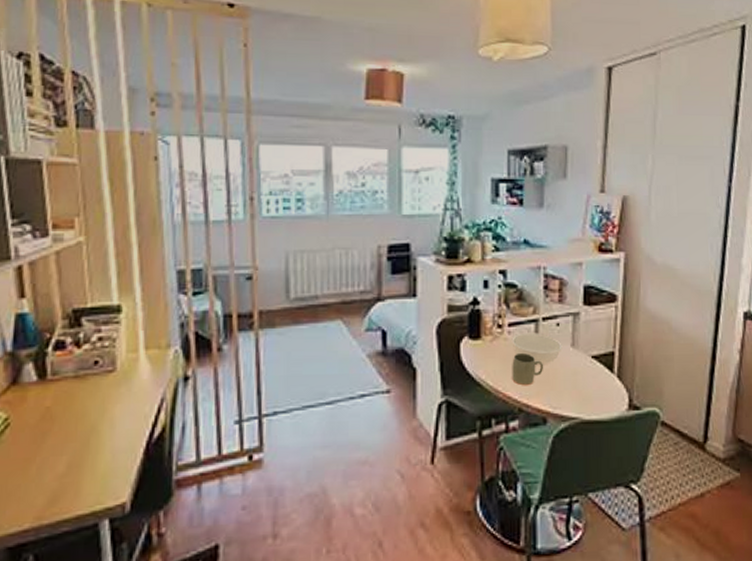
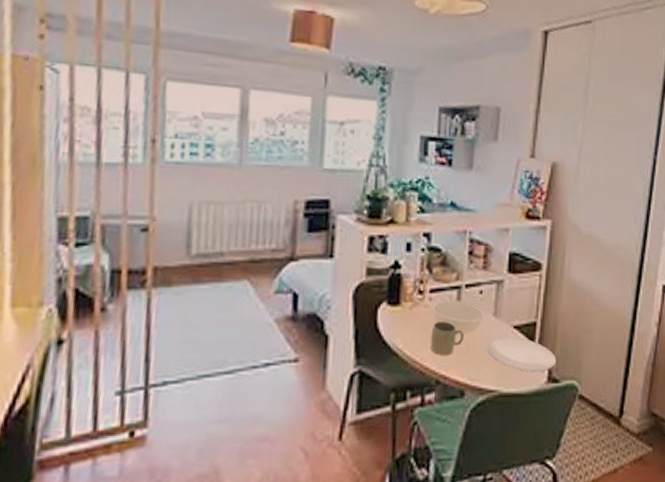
plate: none [567,366,637,400] -> present [487,336,557,372]

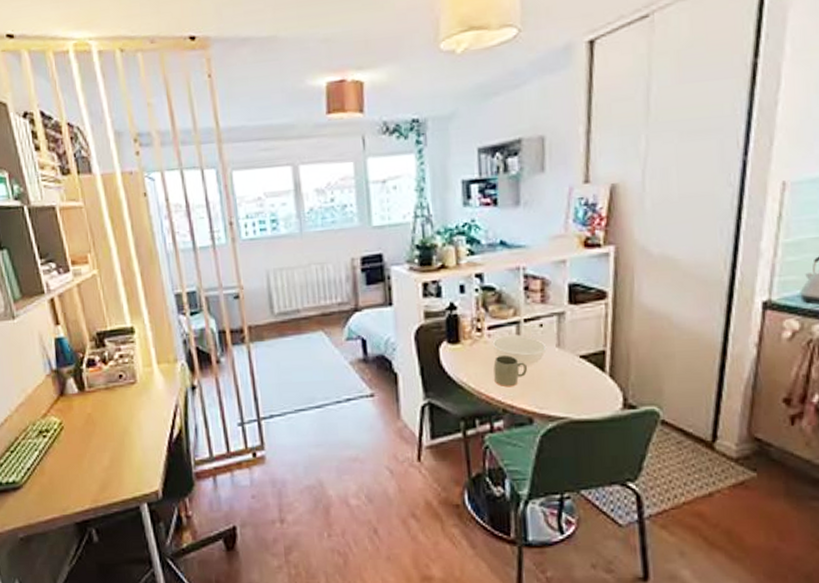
plate: present [487,336,557,372] -> none [553,366,632,399]

